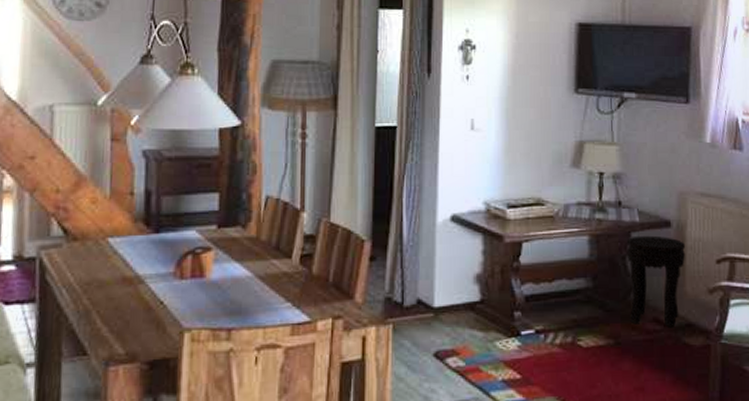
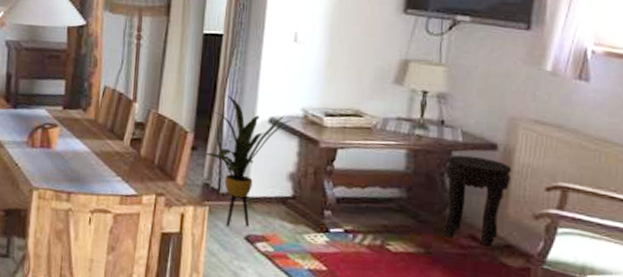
house plant: none [384,194,476,345] -> present [204,95,293,227]

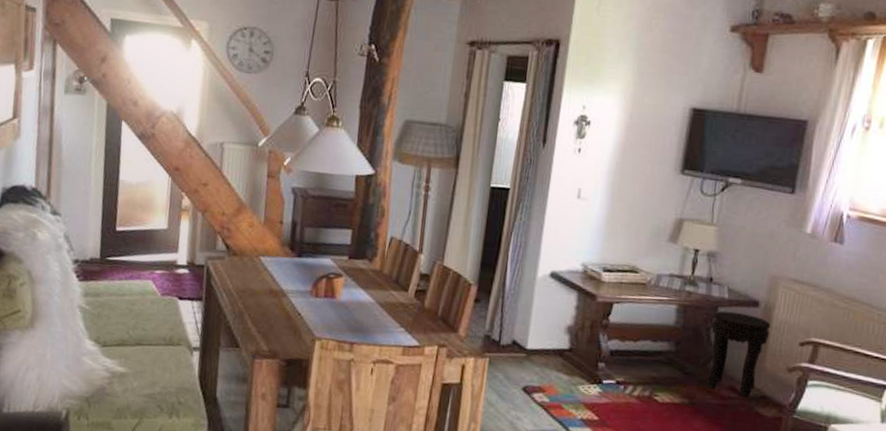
house plant: present [204,95,293,227] -> none [486,248,573,378]

